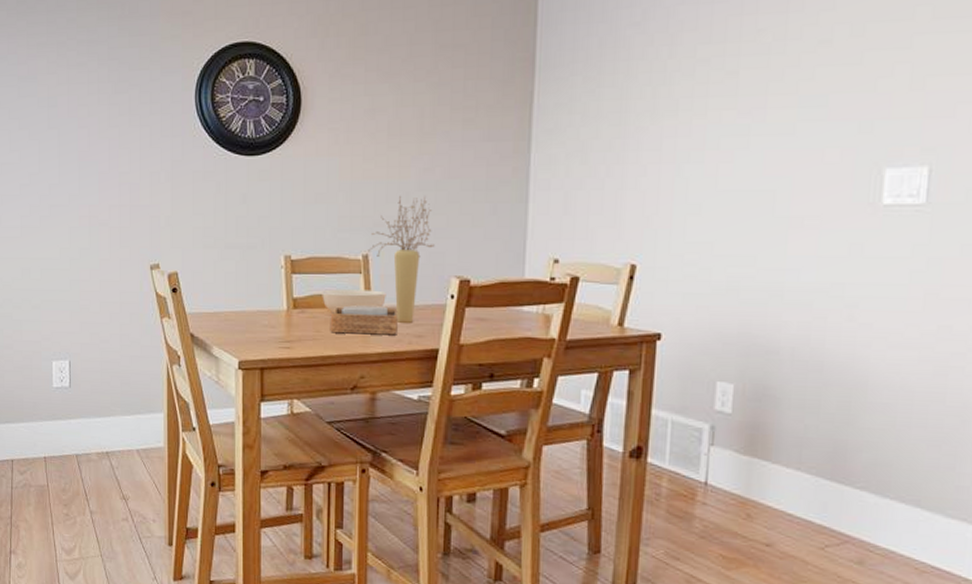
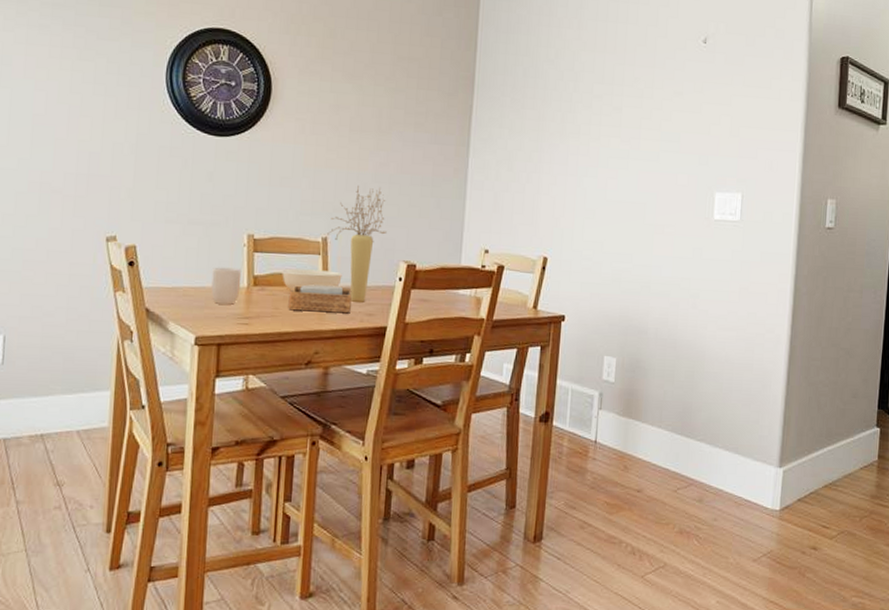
cup: none [251,290,281,329] -> present [211,267,242,306]

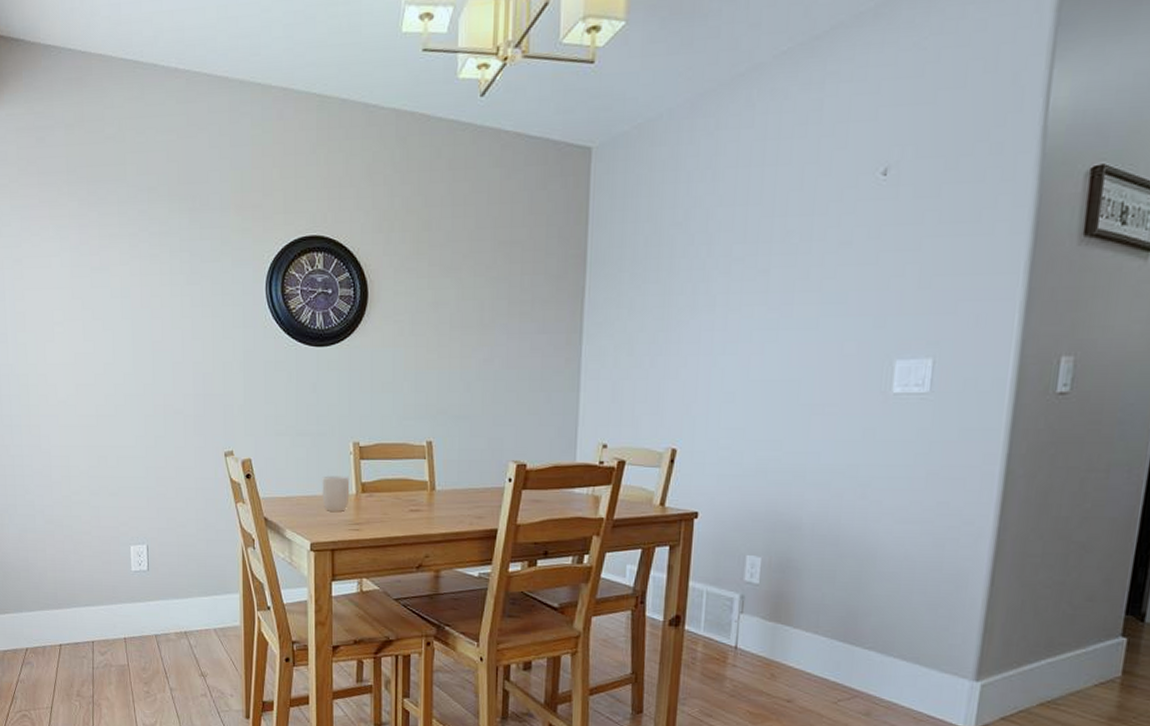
bowl: present [281,268,342,292] -> none [387,474,449,497]
napkin holder: present [288,284,352,314] -> none [396,489,460,517]
flower arrangement: present [326,186,387,304] -> none [430,385,494,506]

